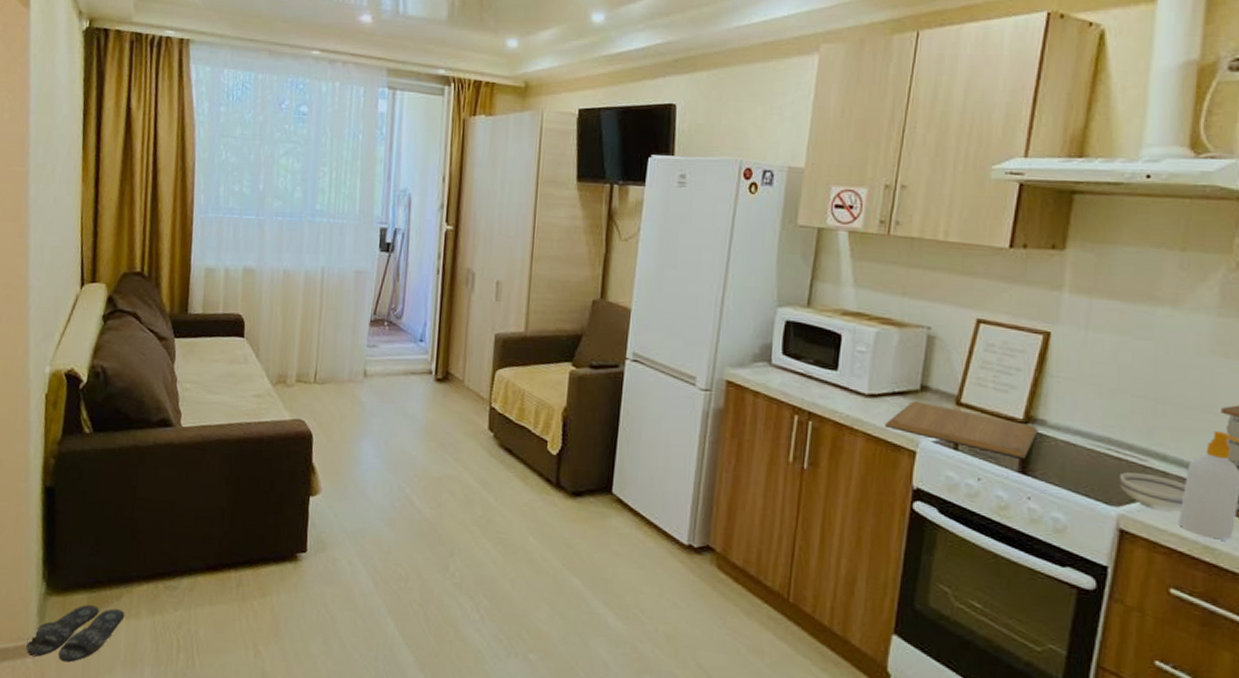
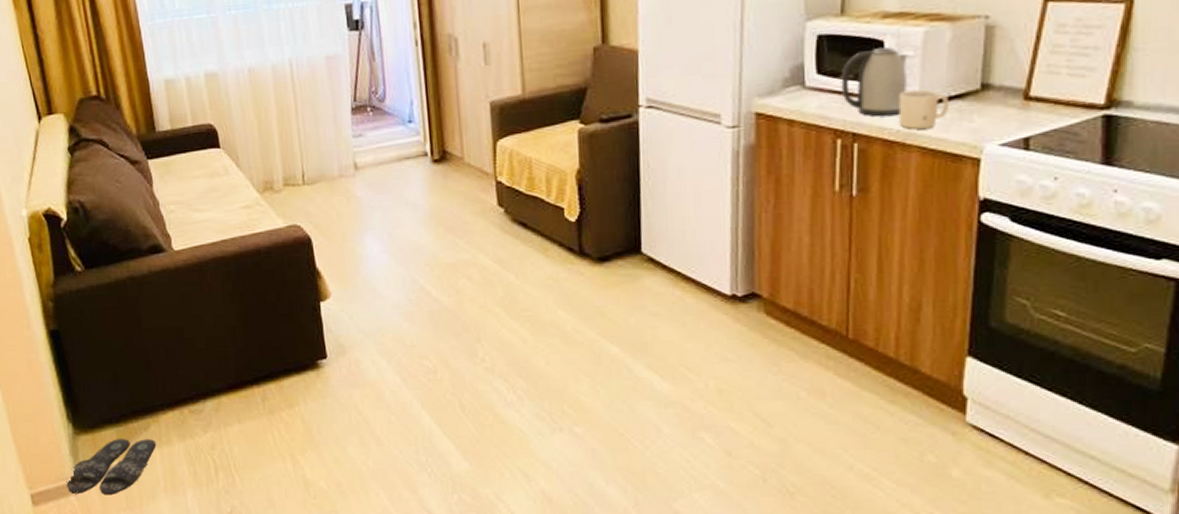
kettle: none [802,339,861,403] -> present [841,46,908,117]
mug: none [848,381,892,419] -> present [898,89,948,130]
chopping board: present [884,401,1038,459] -> none [941,102,1124,149]

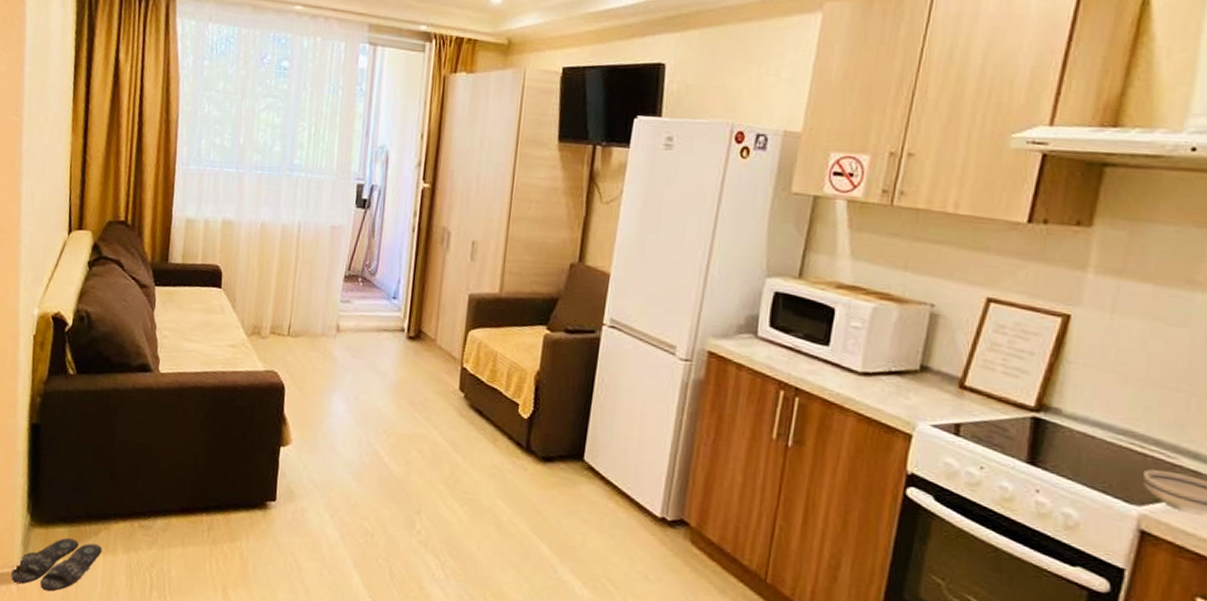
kettle: present [841,46,908,117] -> none [790,313,856,380]
mug: present [898,89,948,130] -> none [839,357,889,398]

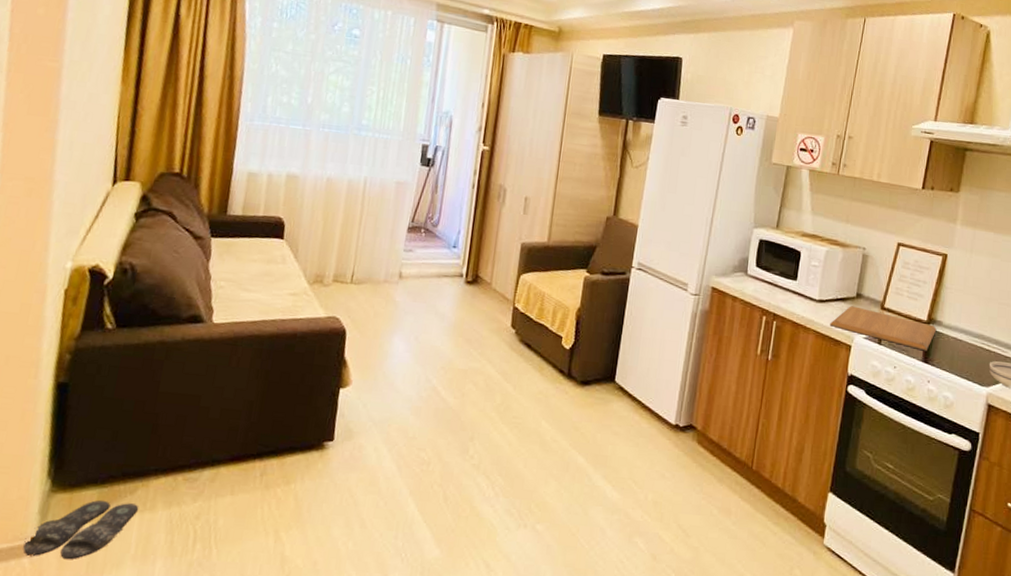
chopping board: none [878,382,1052,449] -> present [829,306,937,352]

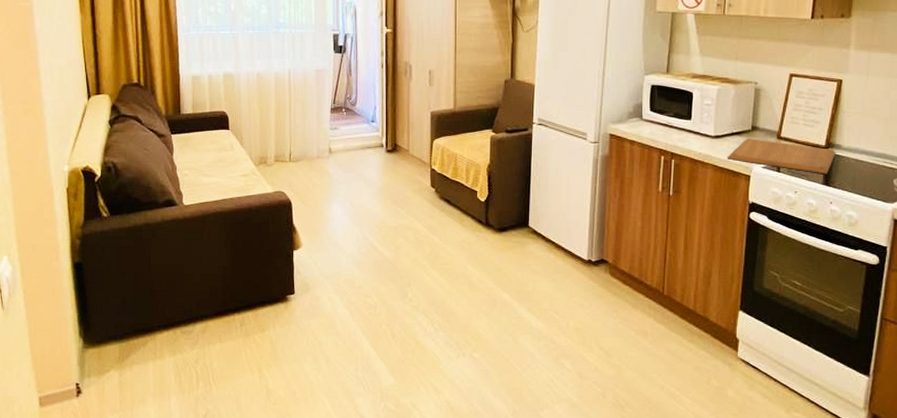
slippers: present [23,500,138,560] -> none [71,353,150,399]

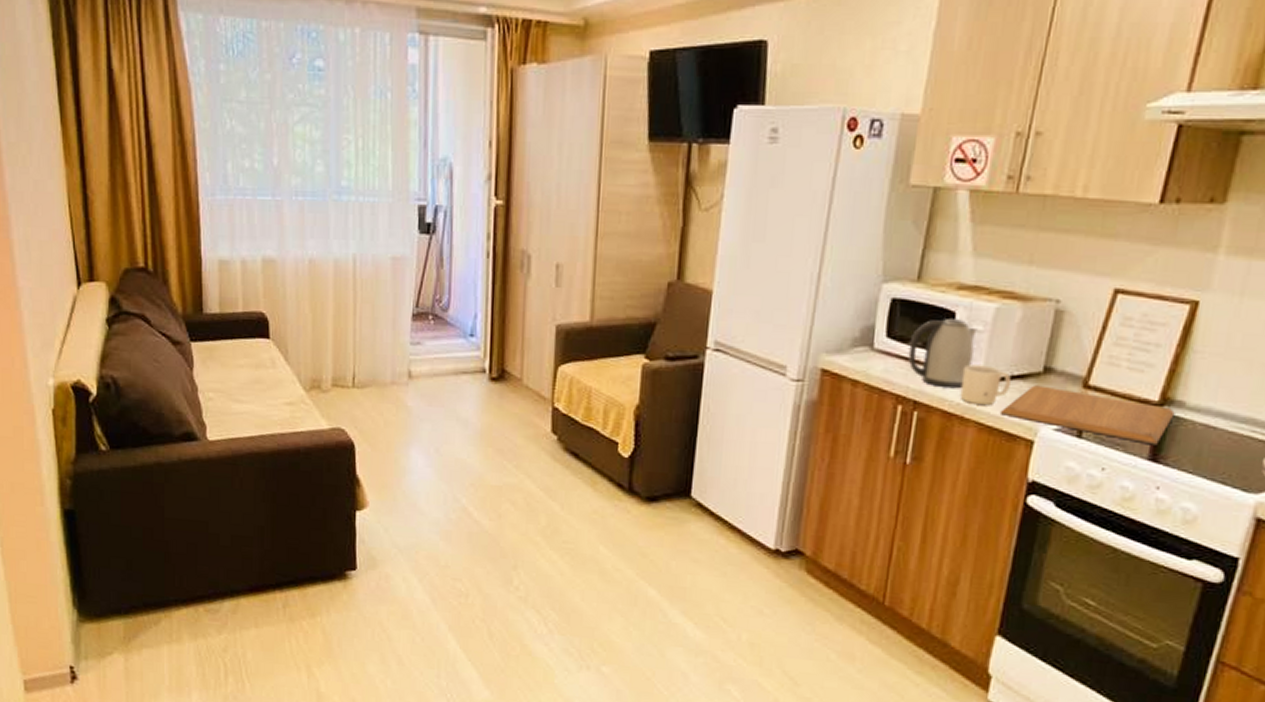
kettle: none [665,96,708,143] -> present [908,317,977,389]
mug: none [700,127,731,154] -> present [960,364,1011,406]

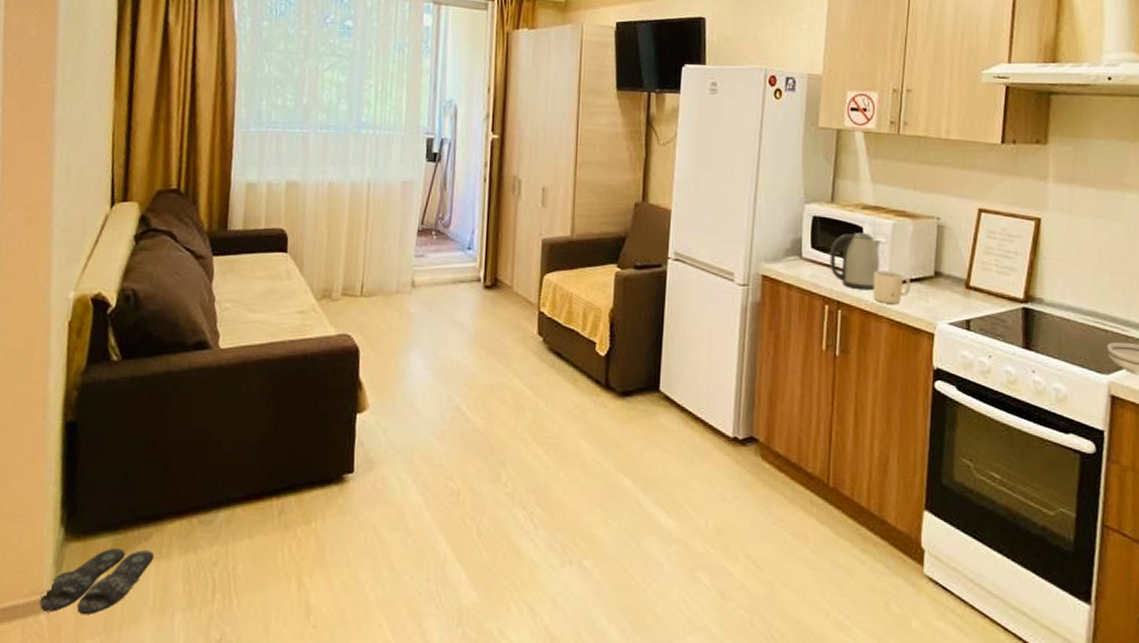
slippers: none [64,631,164,689] -> present [39,549,153,615]
chopping board: present [999,385,1175,446] -> none [905,287,1037,336]

